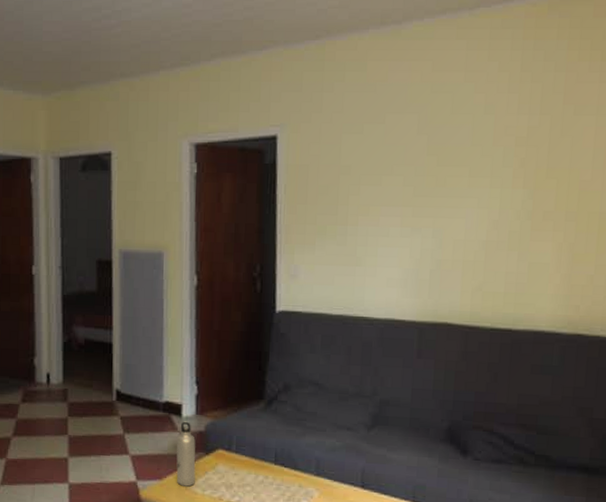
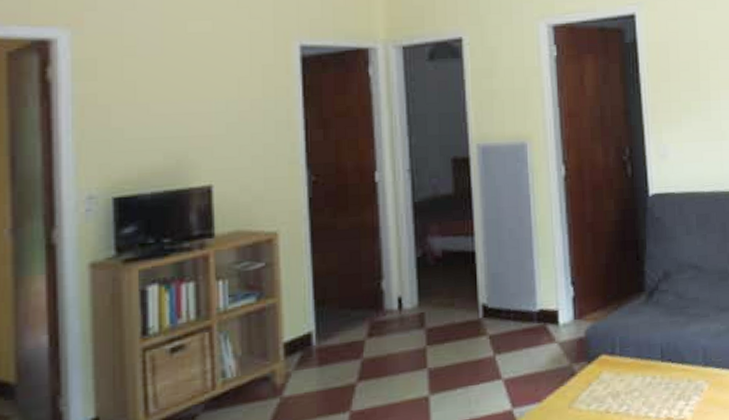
water bottle: present [176,421,196,487] -> none [554,329,579,405]

